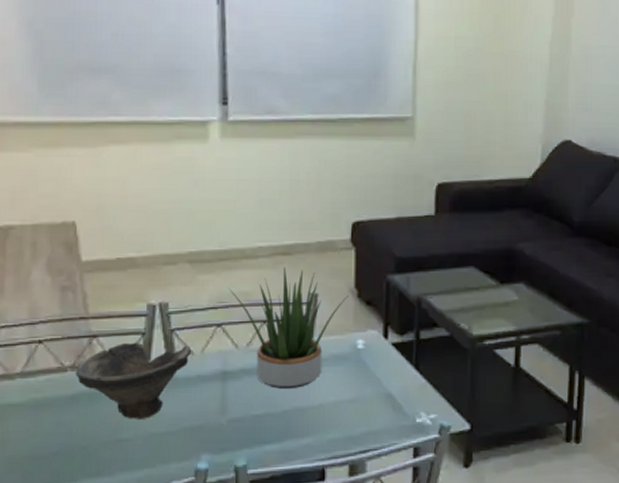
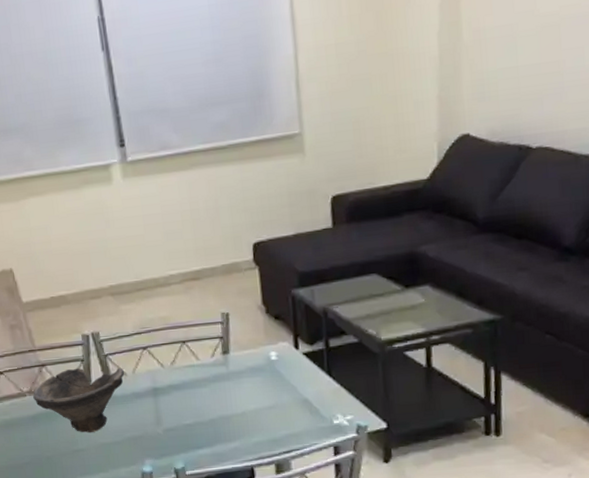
potted plant: present [228,267,349,390] -> none [147,291,258,401]

